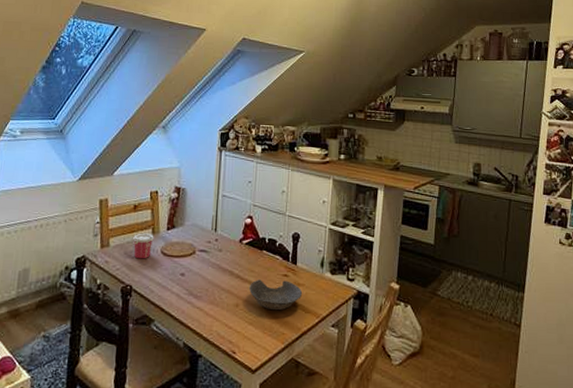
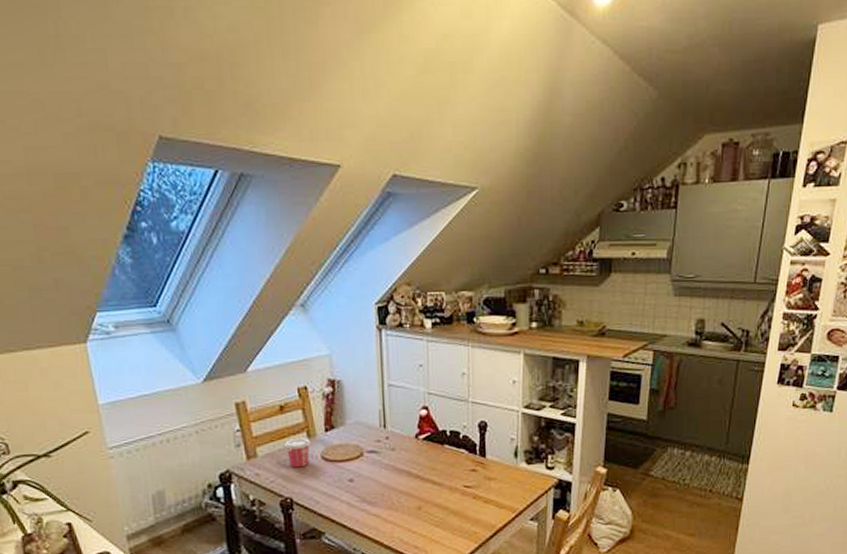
bowl: present [249,279,303,311] -> none [432,476,495,510]

